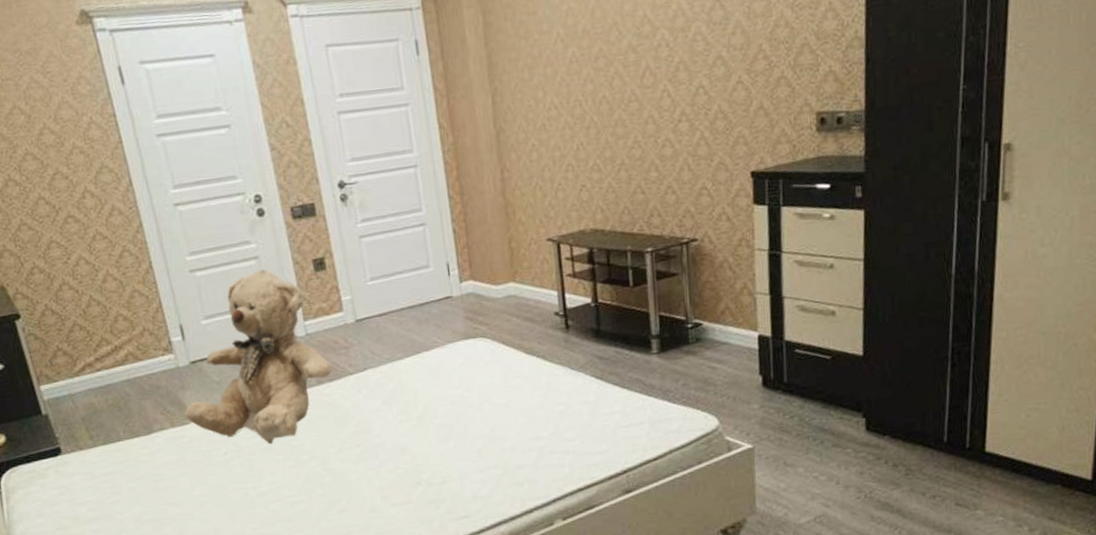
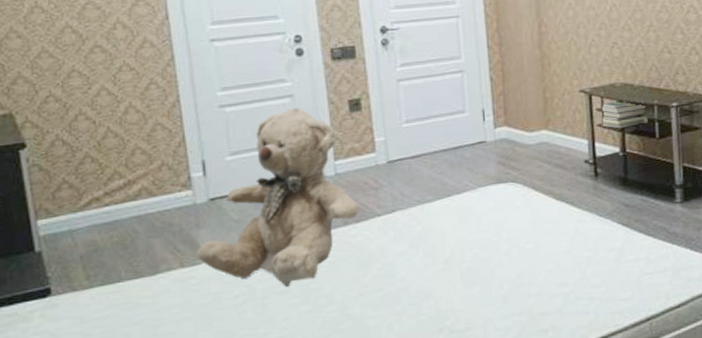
books: none [570,247,621,278] -> present [601,100,648,129]

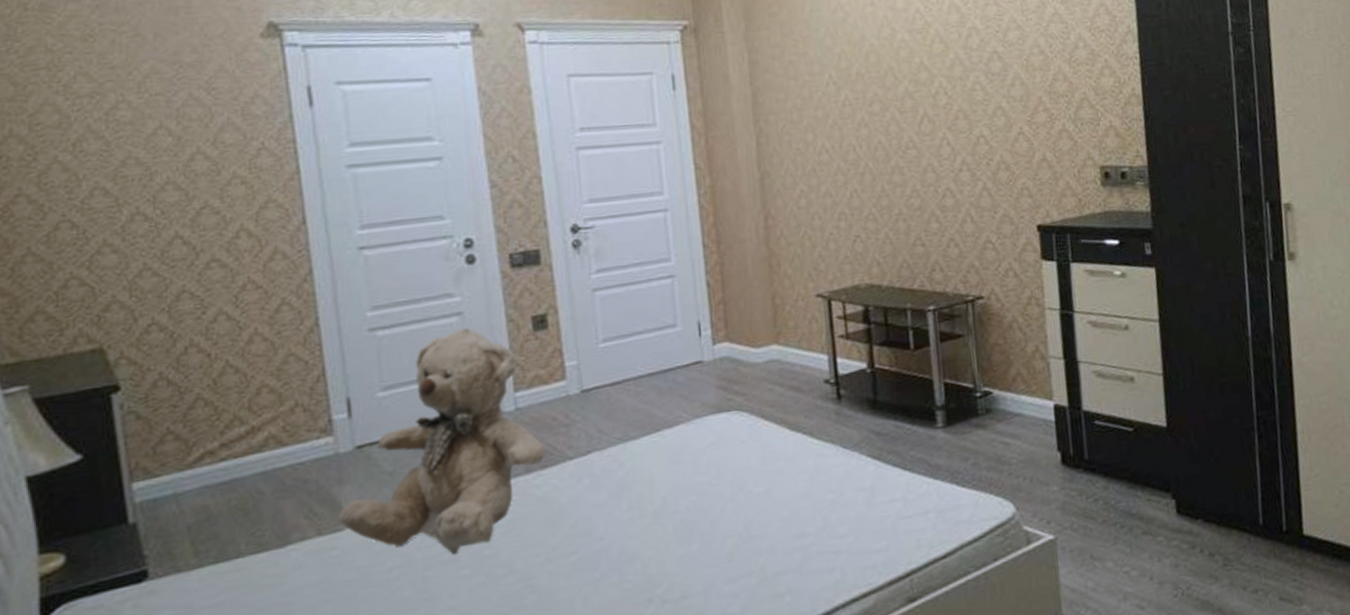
books: present [601,100,648,129] -> none [842,304,900,340]

